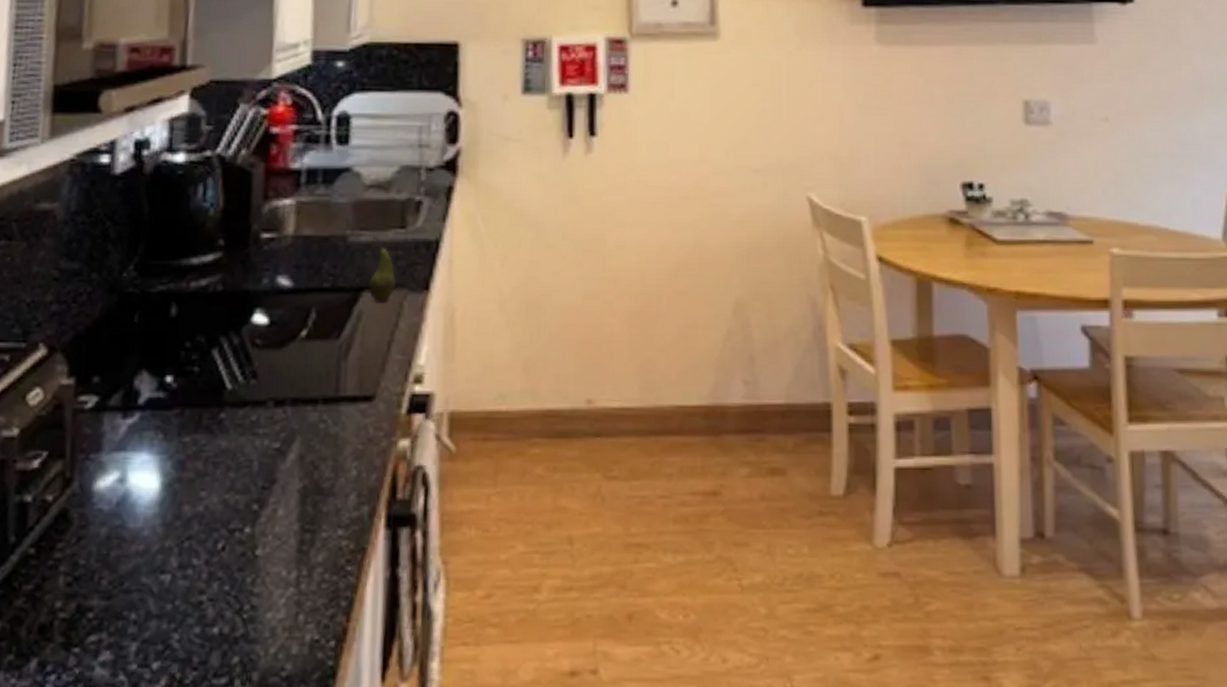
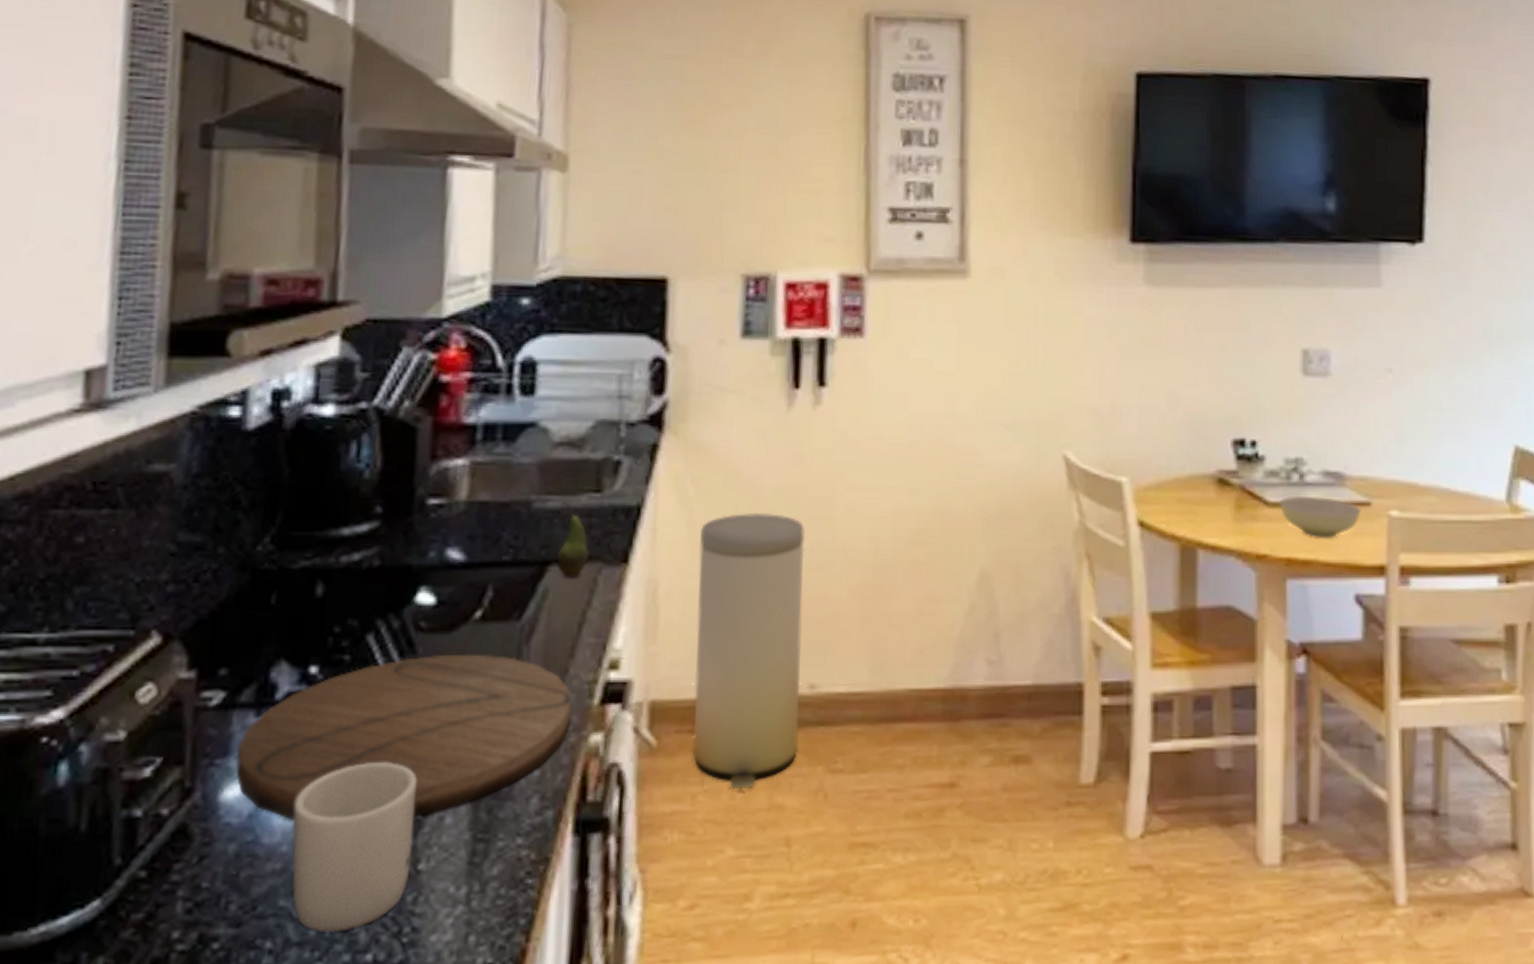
cutting board: none [107,367,384,509] -> present [236,653,572,820]
mug: none [152,459,255,607] -> present [292,761,418,932]
pedal bin: none [486,246,581,493] -> present [692,512,806,790]
bowl: none [1007,234,1084,274] -> present [1279,496,1361,539]

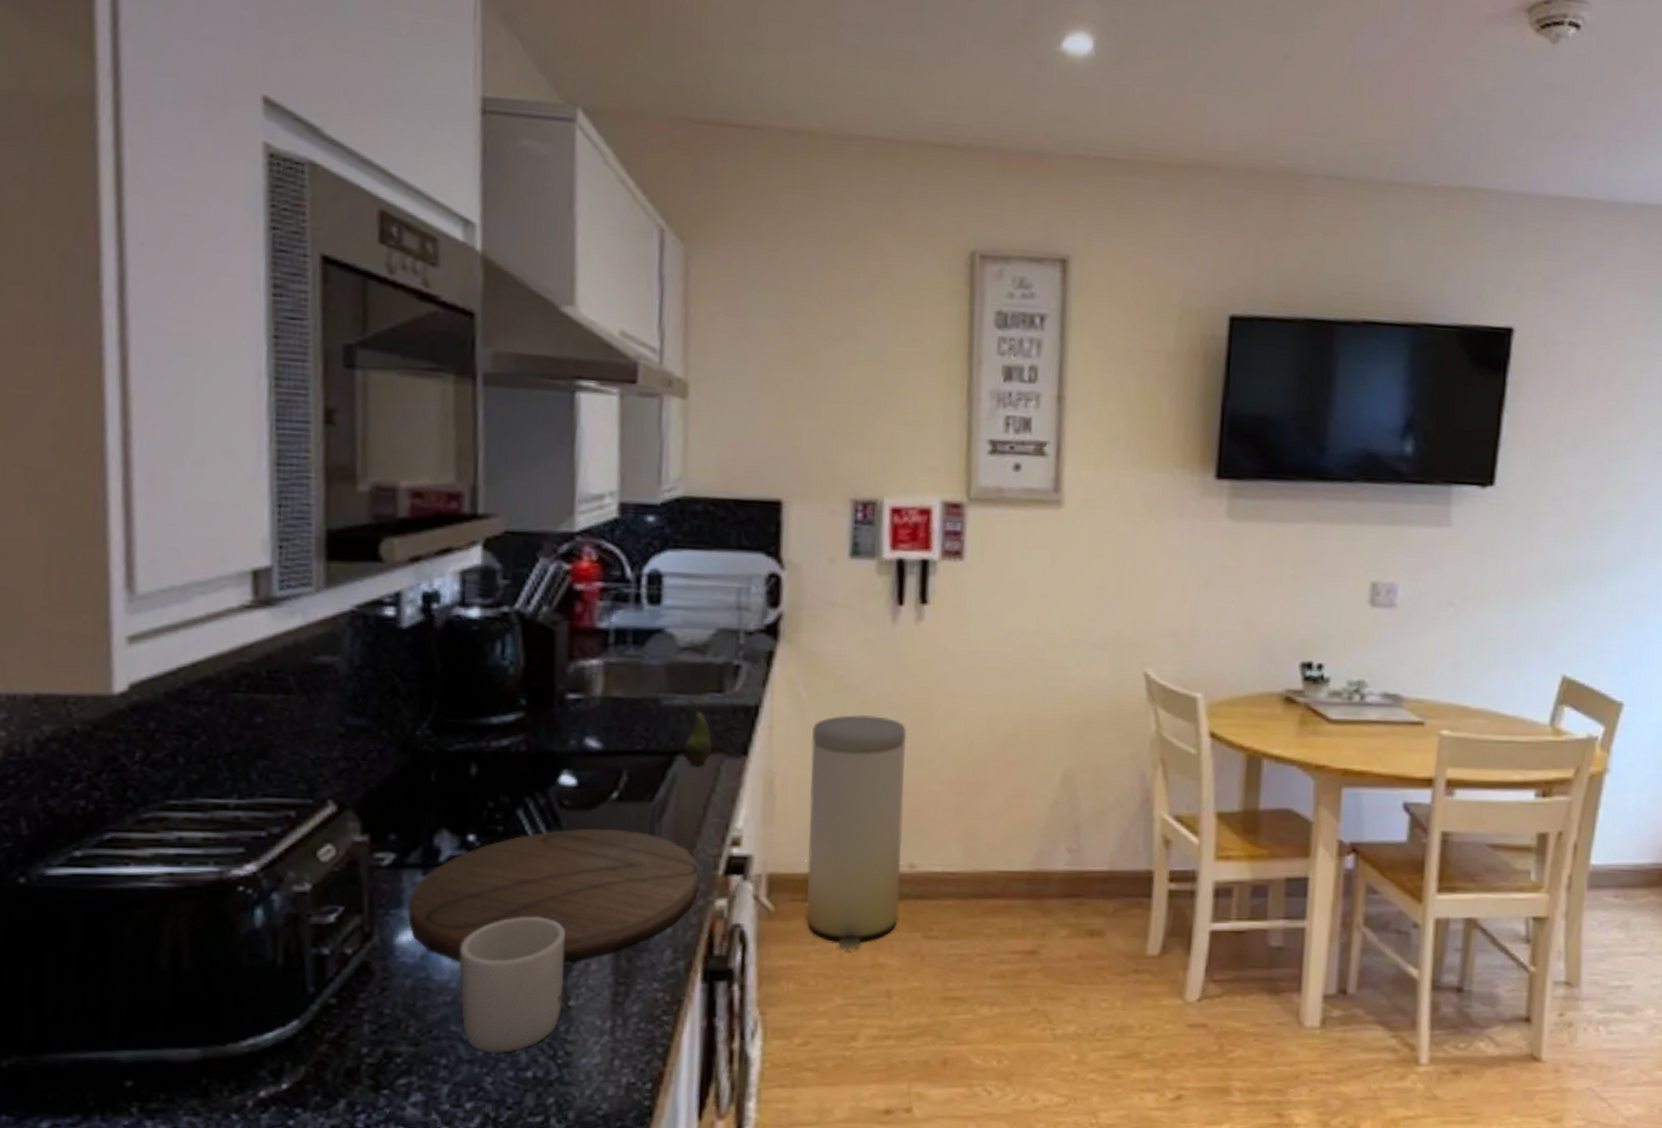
bowl: present [1279,496,1361,539] -> none [1340,715,1415,753]

